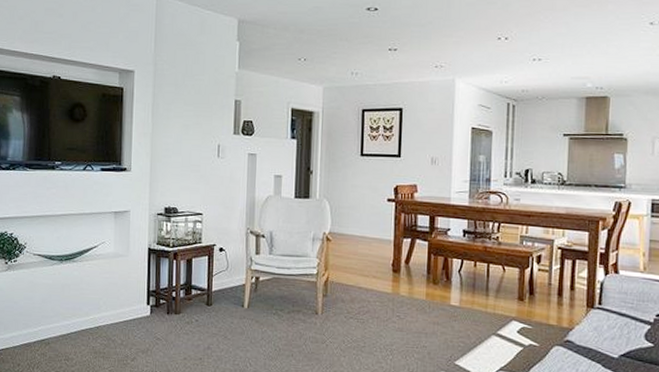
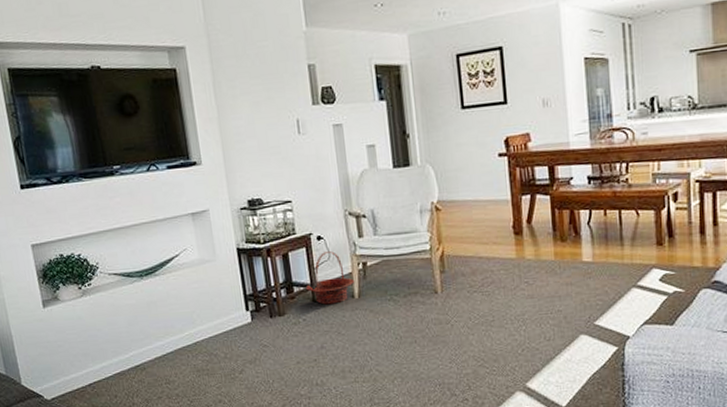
basket: none [202,262,247,310] -> present [305,251,355,305]

